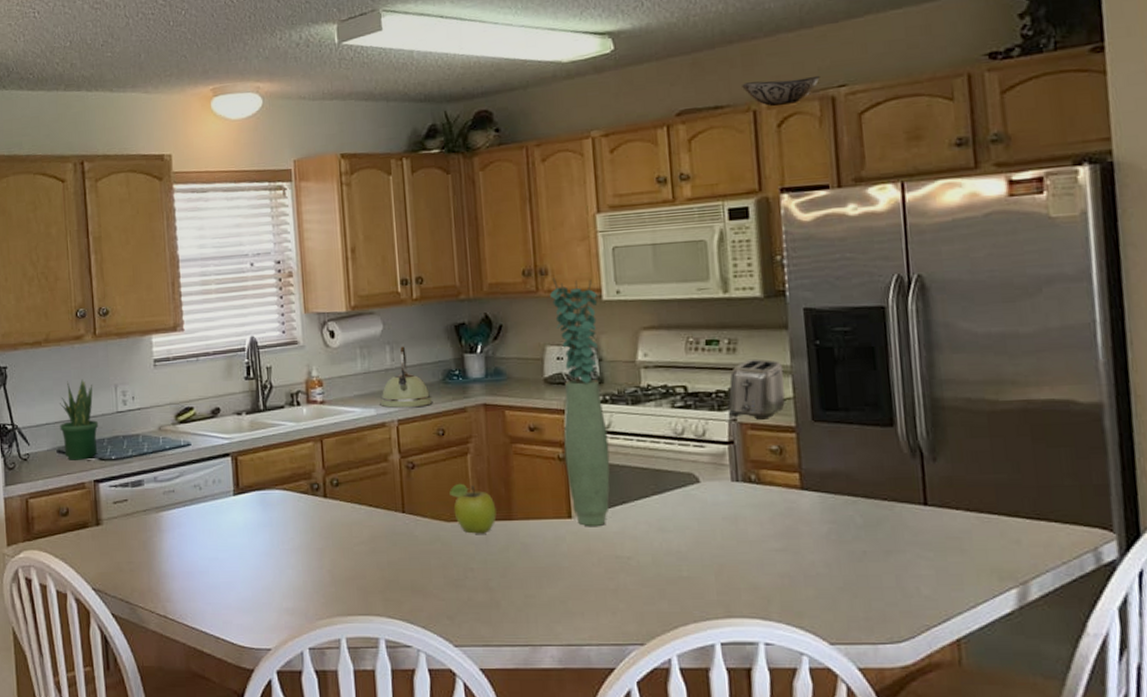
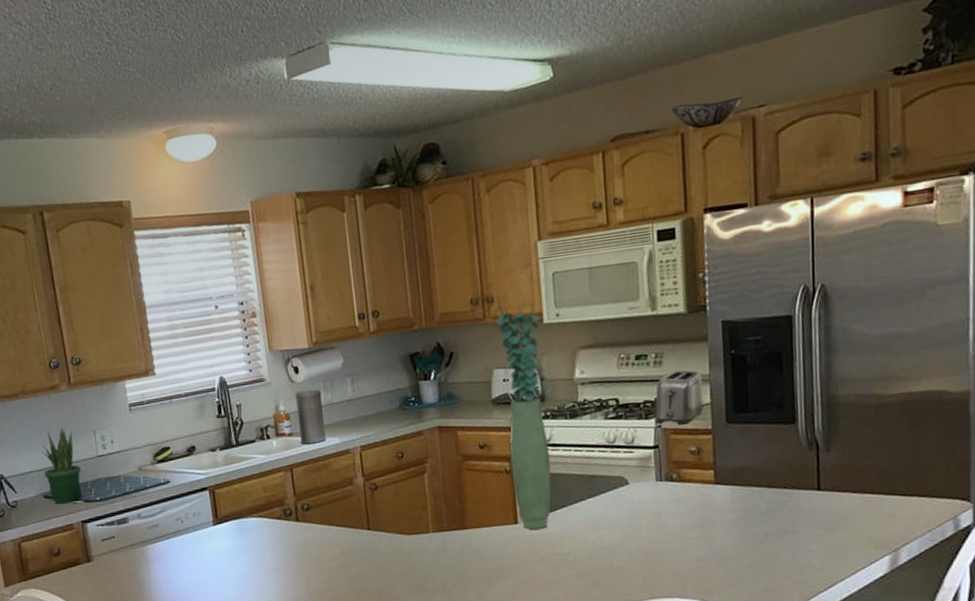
canister: none [329,356,362,414] -> present [294,389,327,445]
kettle: present [380,346,433,409] -> none [343,377,392,436]
fruit: present [449,483,497,534] -> none [409,499,452,544]

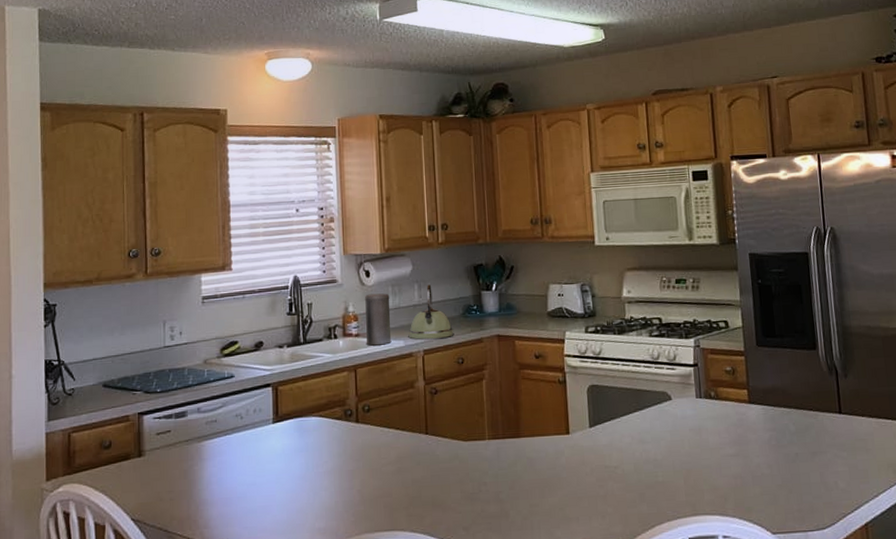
planter: present [42,427,82,504] -> none [107,316,146,394]
kettle: none [343,377,392,436] -> present [408,284,454,340]
vase: present [495,304,551,530] -> none [552,226,601,441]
toaster: present [654,370,703,425] -> none [693,295,736,346]
decorative bowl: present [671,96,742,129] -> none [702,68,759,91]

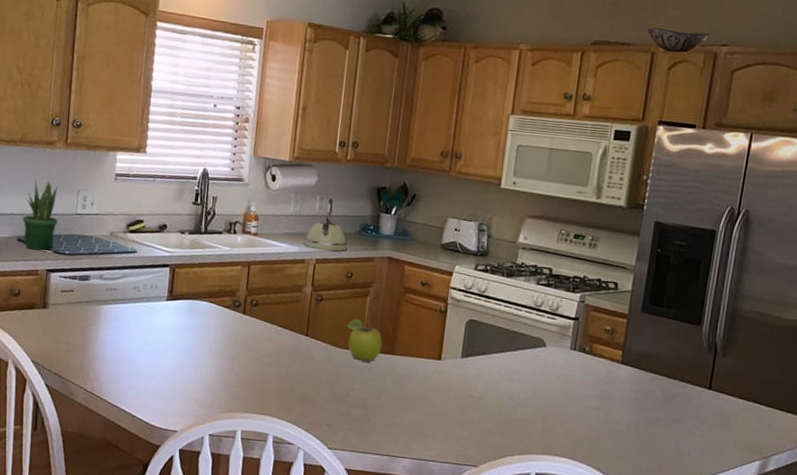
planter: none [107,316,146,394] -> present [22,180,58,251]
canister: present [364,293,392,346] -> none [262,197,292,248]
fruit: none [467,406,507,451] -> present [347,318,383,363]
decorative bowl: none [702,68,759,91] -> present [647,27,710,53]

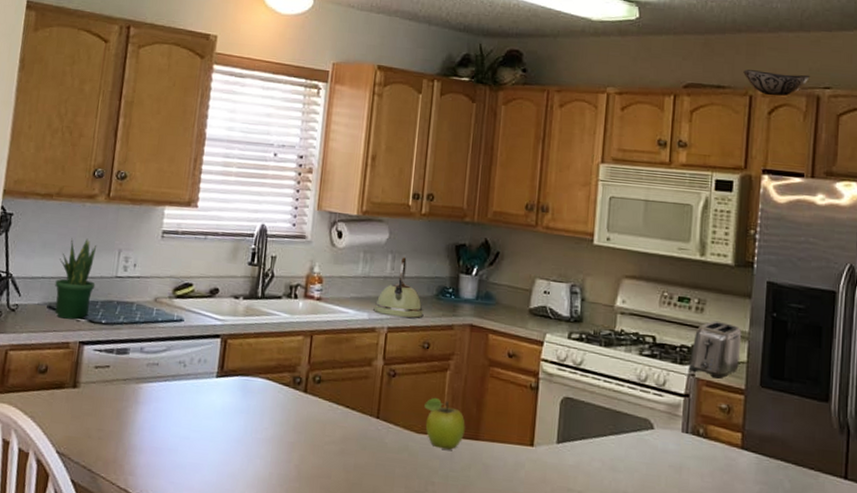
toaster: none [580,255,629,305] -> present [689,320,742,379]

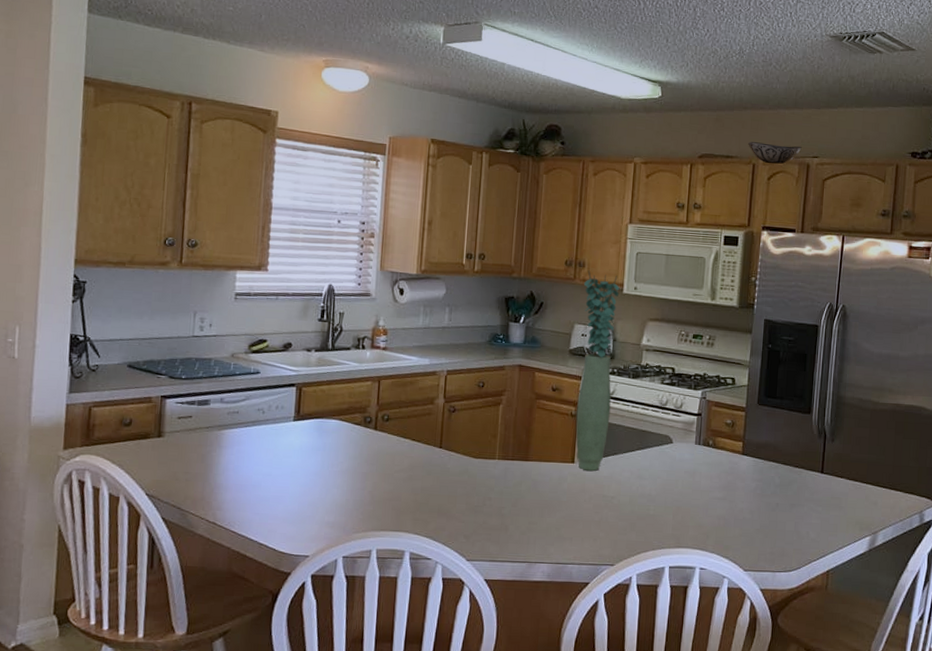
planter: present [54,238,97,320] -> none [133,302,173,377]
kettle: present [373,257,424,319] -> none [434,309,478,362]
fruit: present [424,397,465,450] -> none [481,427,517,470]
vase: none [535,216,590,458] -> present [575,270,620,471]
toaster: present [689,320,742,379] -> none [701,353,744,400]

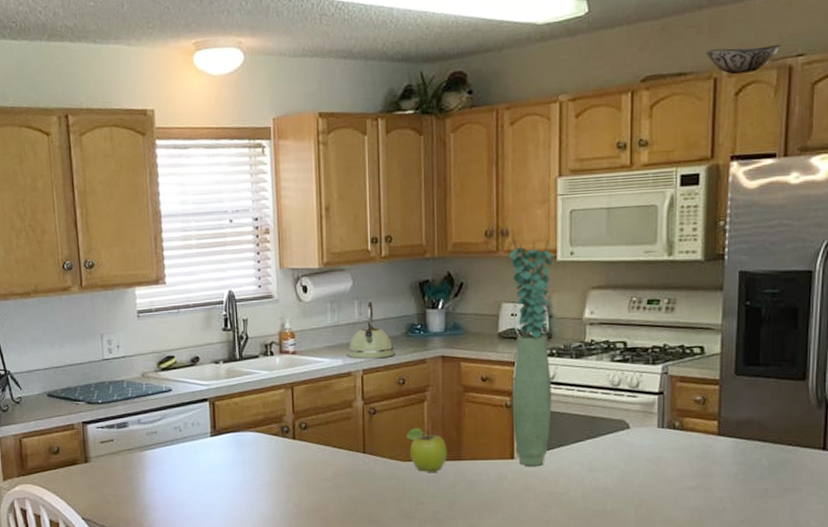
kettle: none [434,309,478,362] -> present [347,301,396,360]
fruit: none [481,427,517,470] -> present [406,427,447,472]

